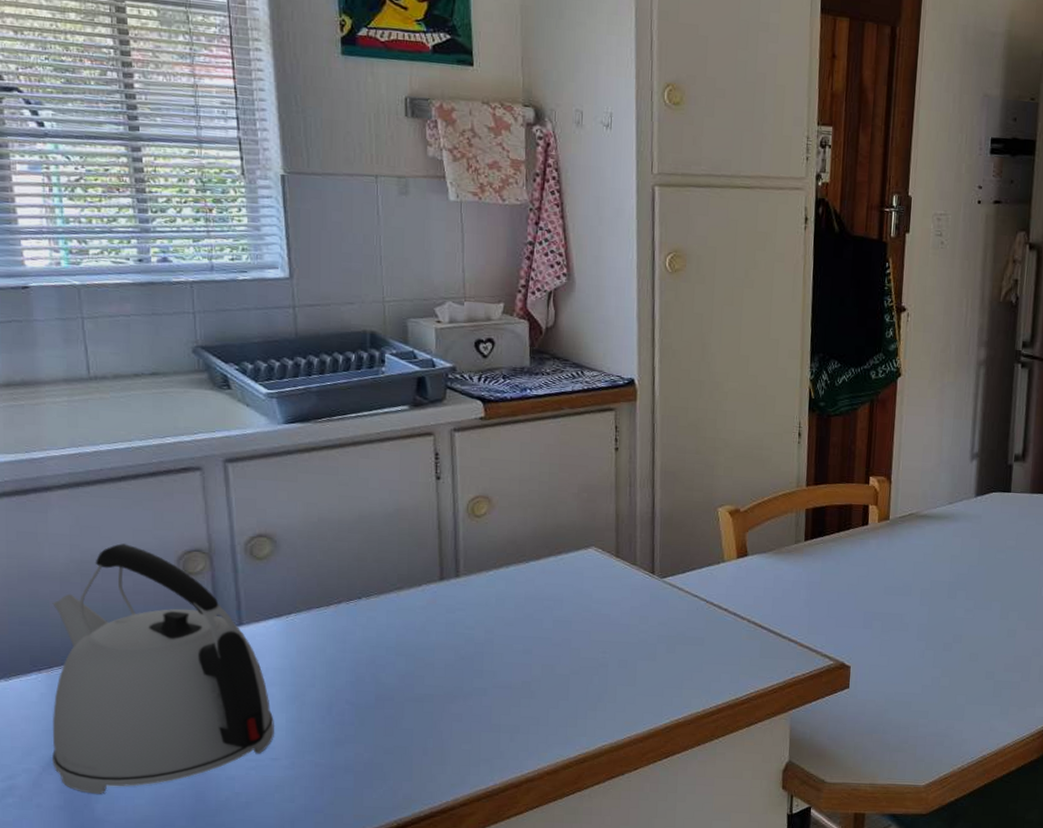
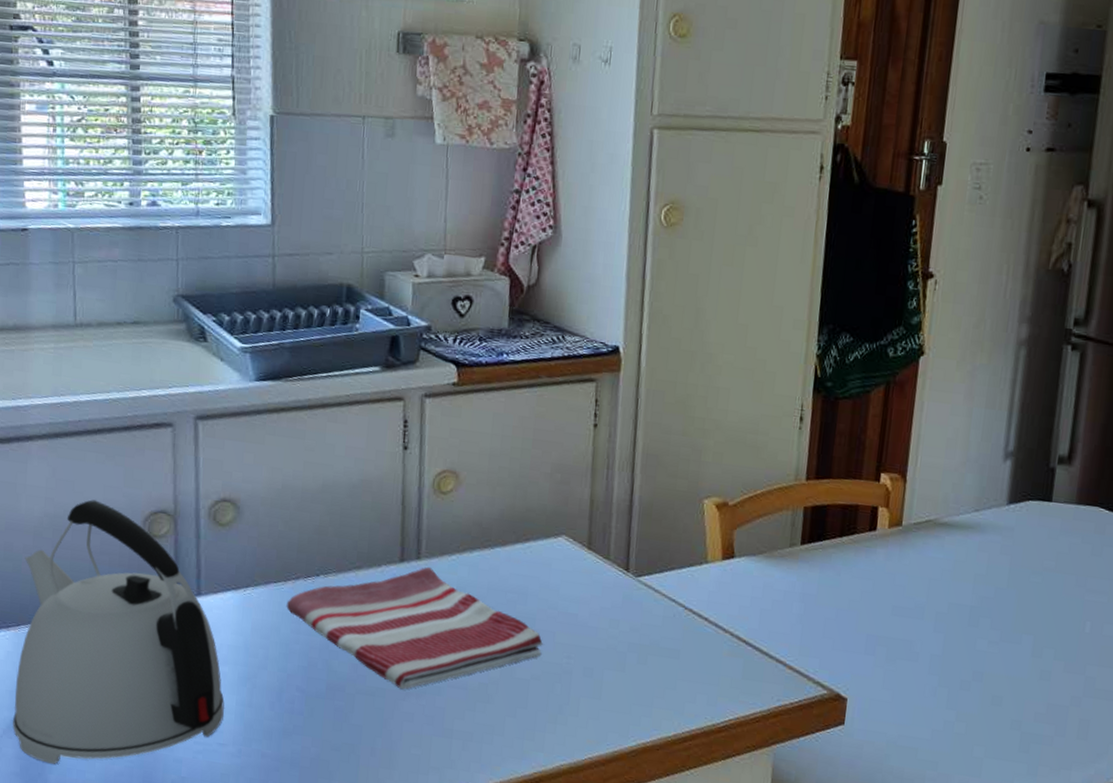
dish towel: none [330,583,580,694] -> present [286,566,543,690]

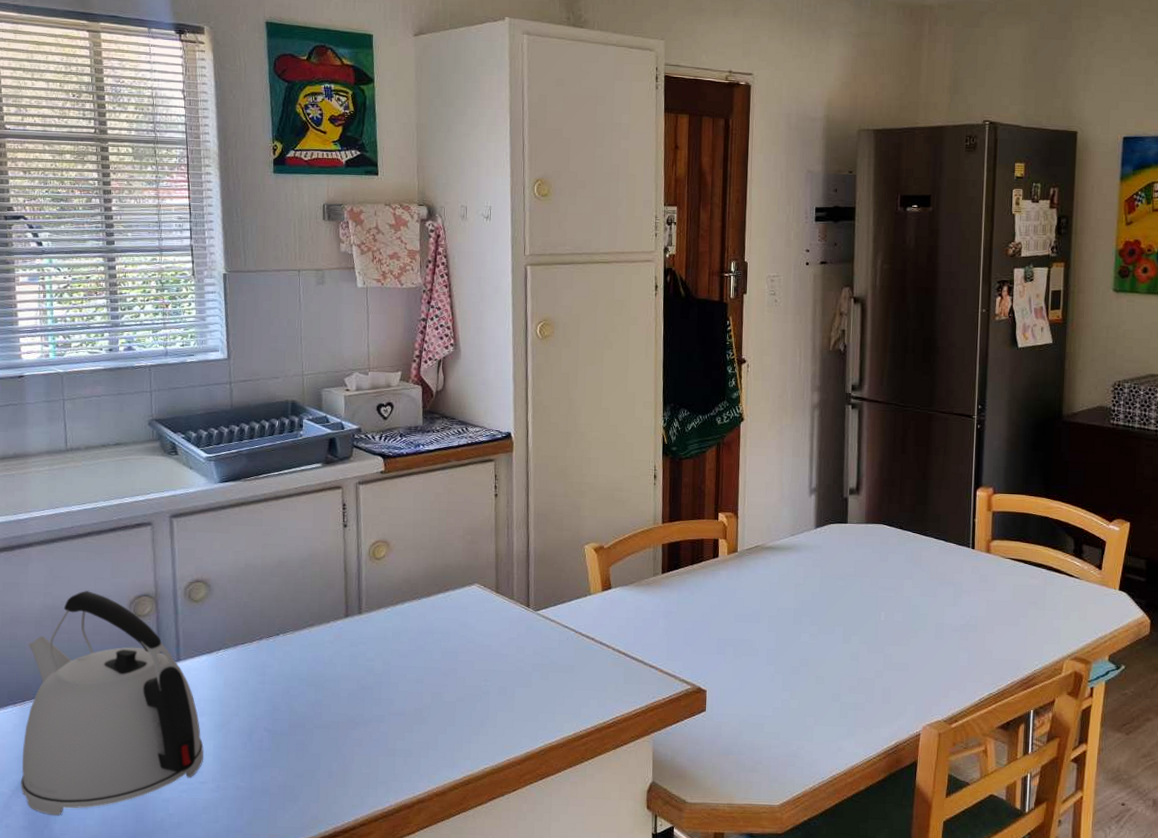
dish towel: present [286,566,543,690] -> none [252,619,465,721]

